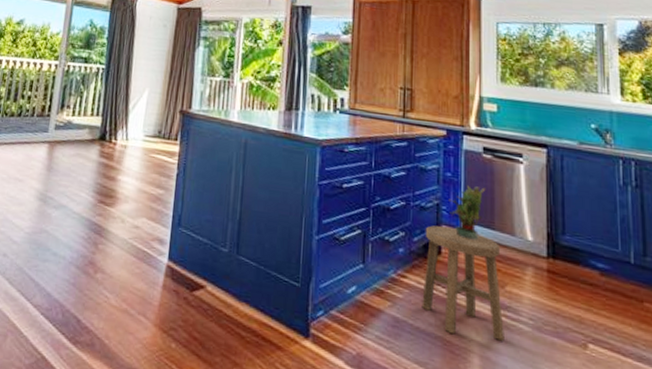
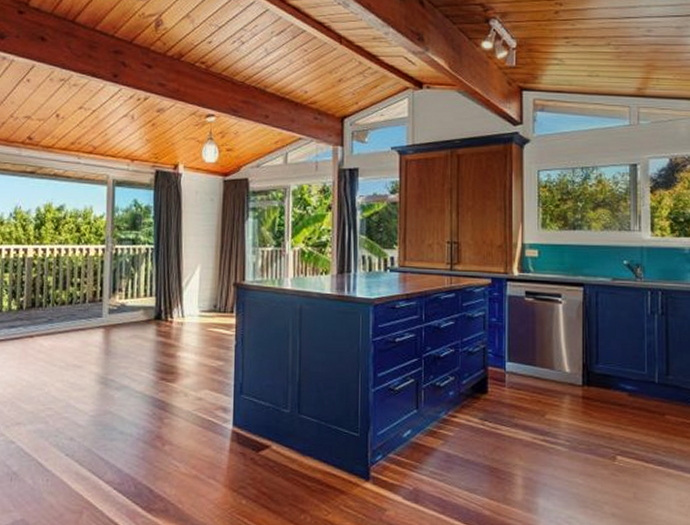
stool: present [422,225,504,341] -> none [471,367,544,462]
potted plant: present [448,185,486,240] -> none [494,328,528,377]

